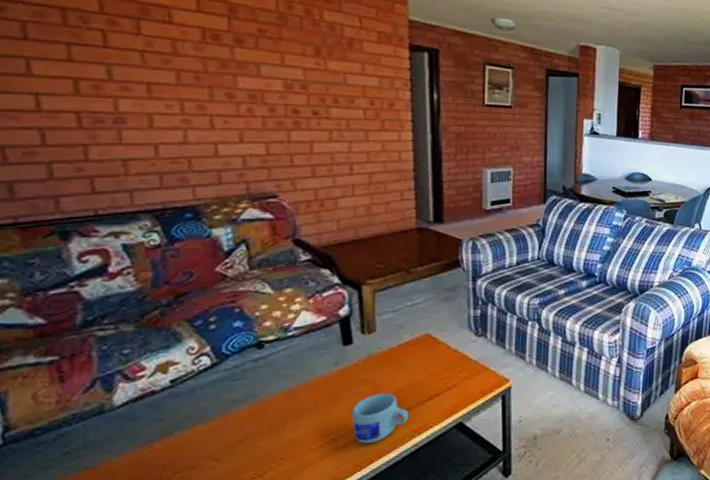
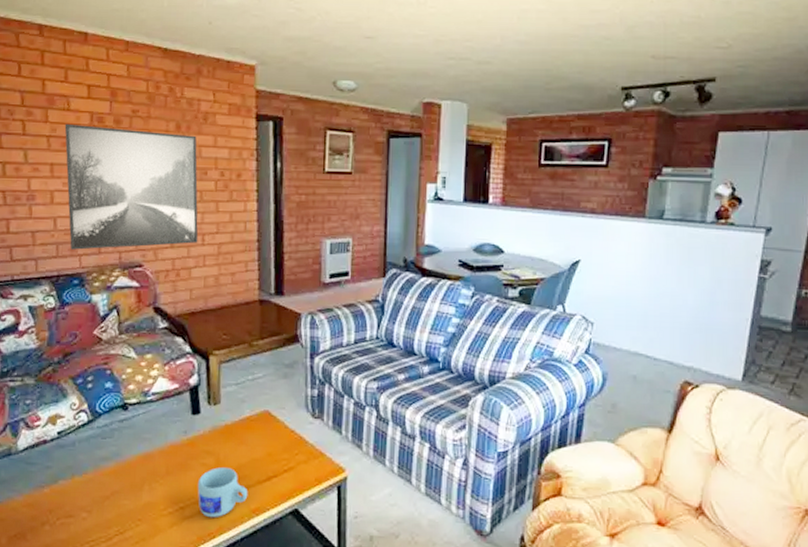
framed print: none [165,38,346,180] -> present [64,123,199,250]

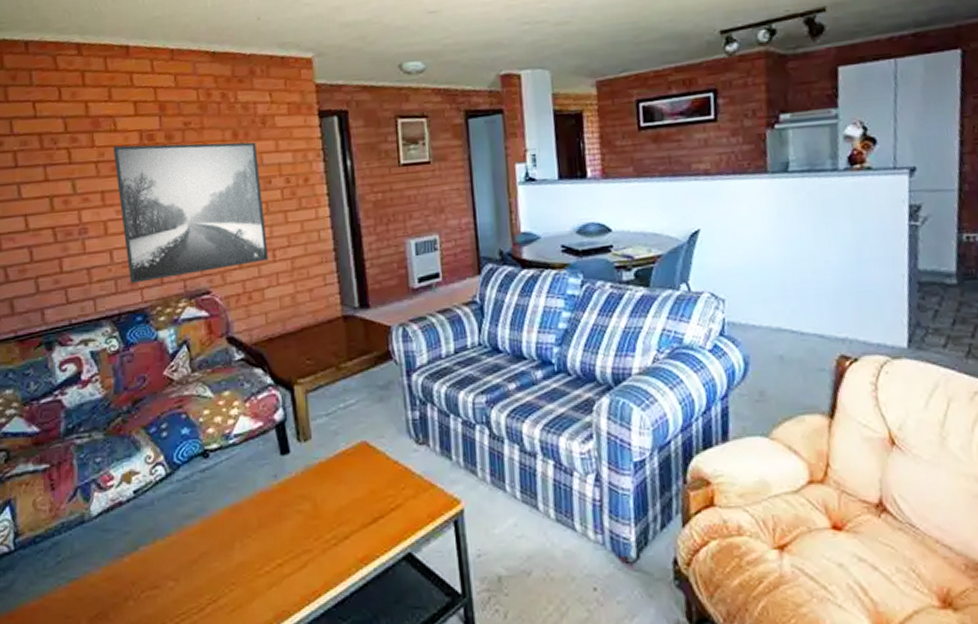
mug: present [197,467,248,517] -> none [294,512,353,572]

